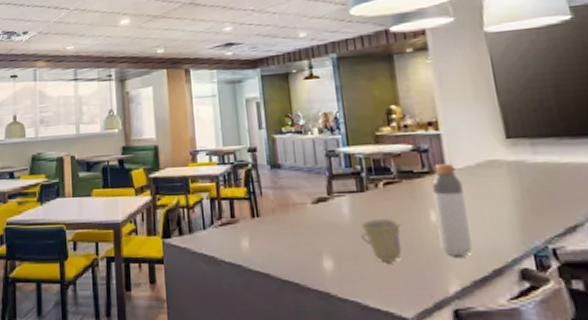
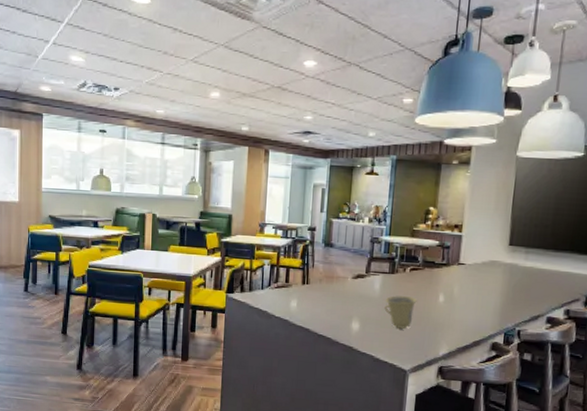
bottle: present [431,164,472,257] -> none [441,259,468,330]

